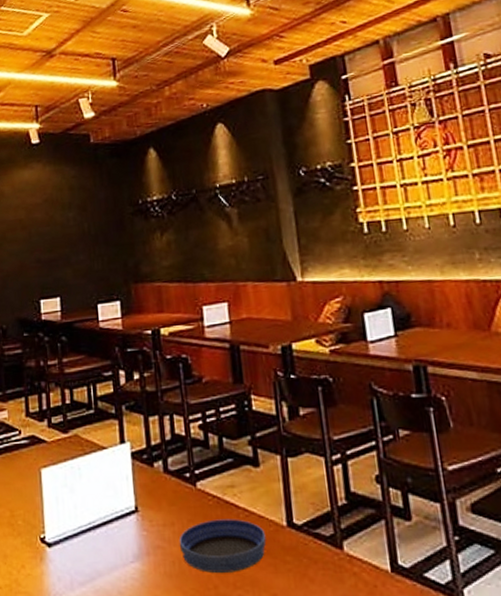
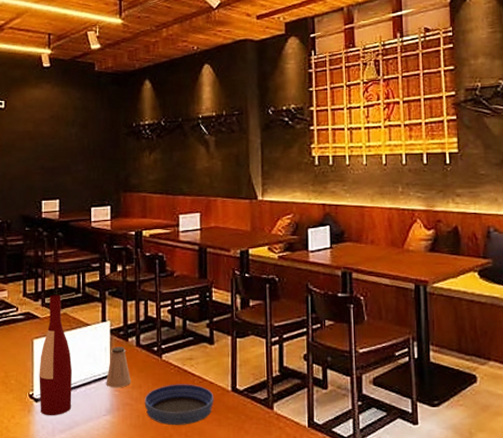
wine bottle: none [50,412,92,565] -> present [39,294,73,416]
saltshaker: none [130,474,162,527] -> present [106,346,131,388]

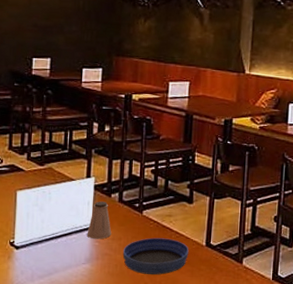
wine bottle: present [39,294,73,416] -> none [20,149,55,263]

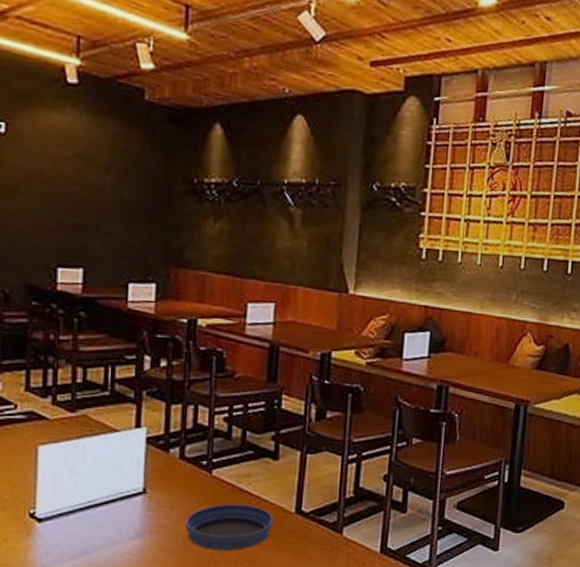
saltshaker: present [87,201,112,239] -> none [136,458,171,507]

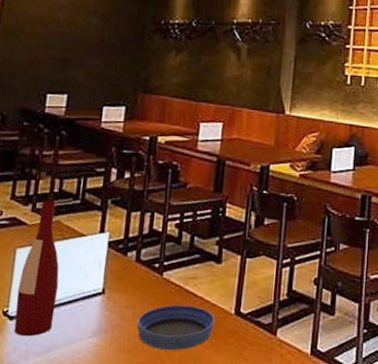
wine bottle: none [44,390,92,540] -> present [14,199,59,337]

